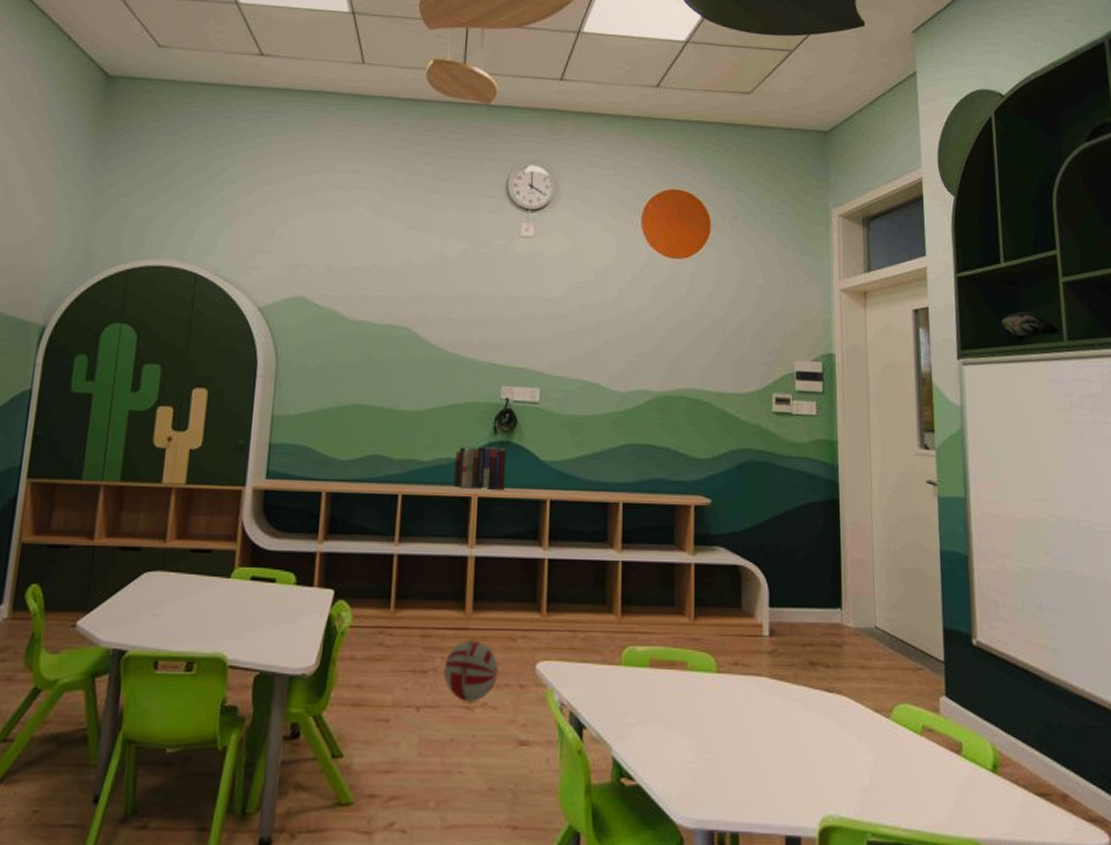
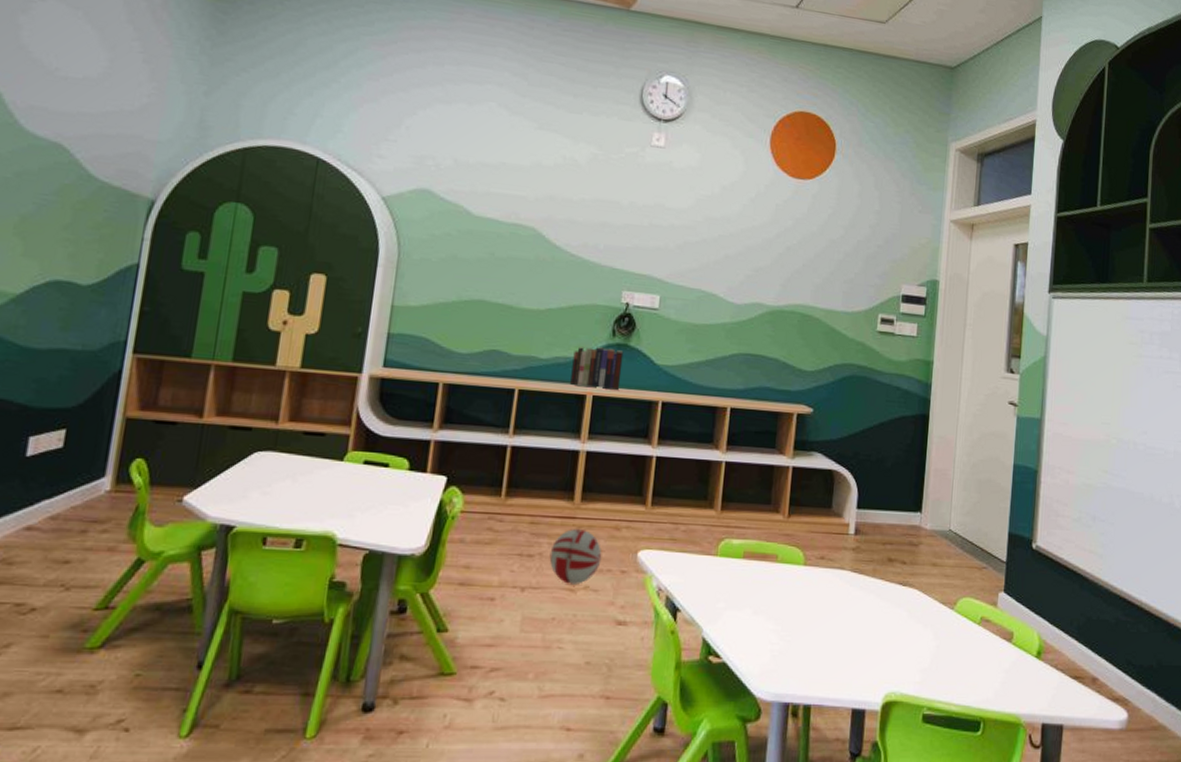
plush toy: present [1001,311,1061,340] -> none [1091,252,1142,279]

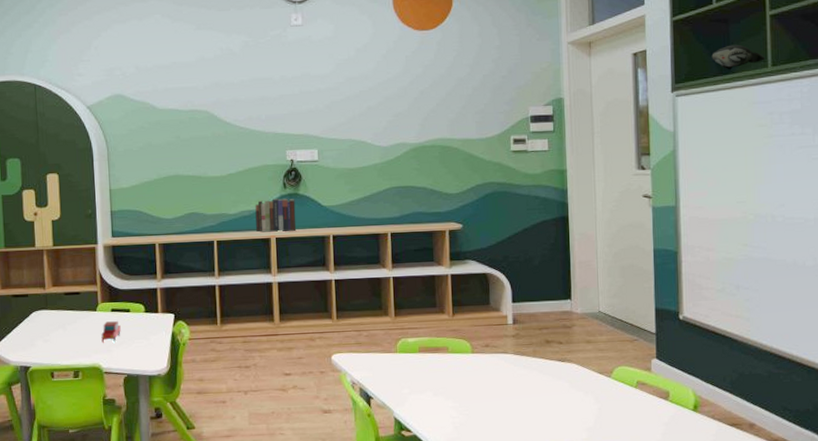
toy car: none [342,476,373,505] -> present [101,321,121,343]
ball: present [549,528,602,584] -> none [262,342,304,386]
plush toy: none [1091,252,1142,279] -> present [711,44,766,70]

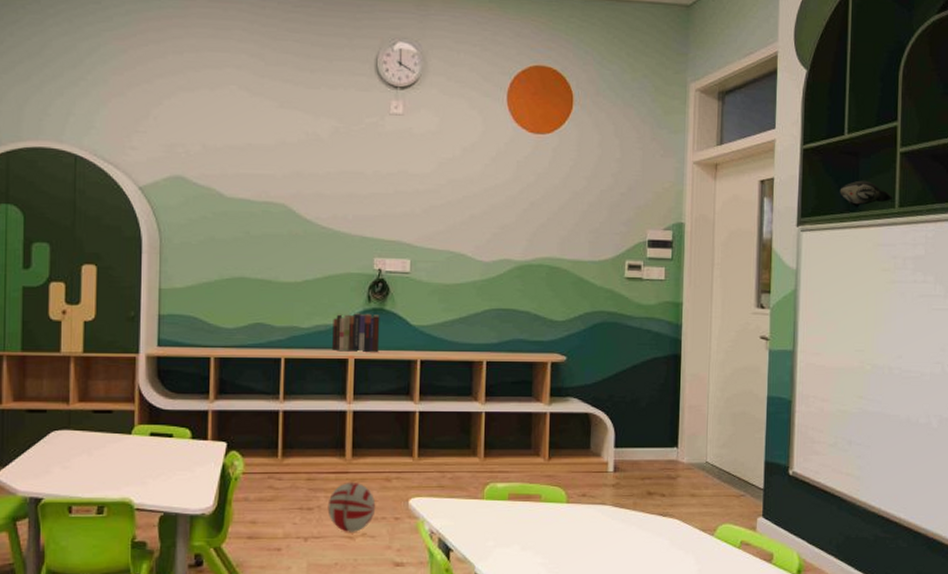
toy car: present [101,321,121,343] -> none [135,448,160,473]
ball: none [262,342,304,386] -> present [327,481,376,532]

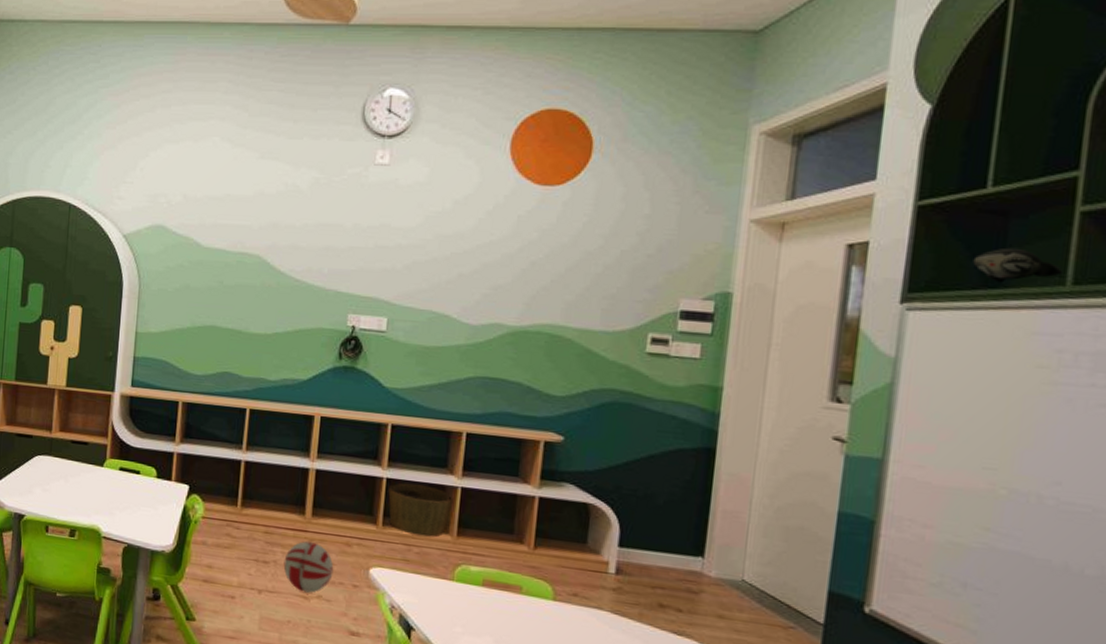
books: present [332,313,380,352] -> none [298,368,351,412]
basket: none [420,414,479,462] -> present [387,483,454,538]

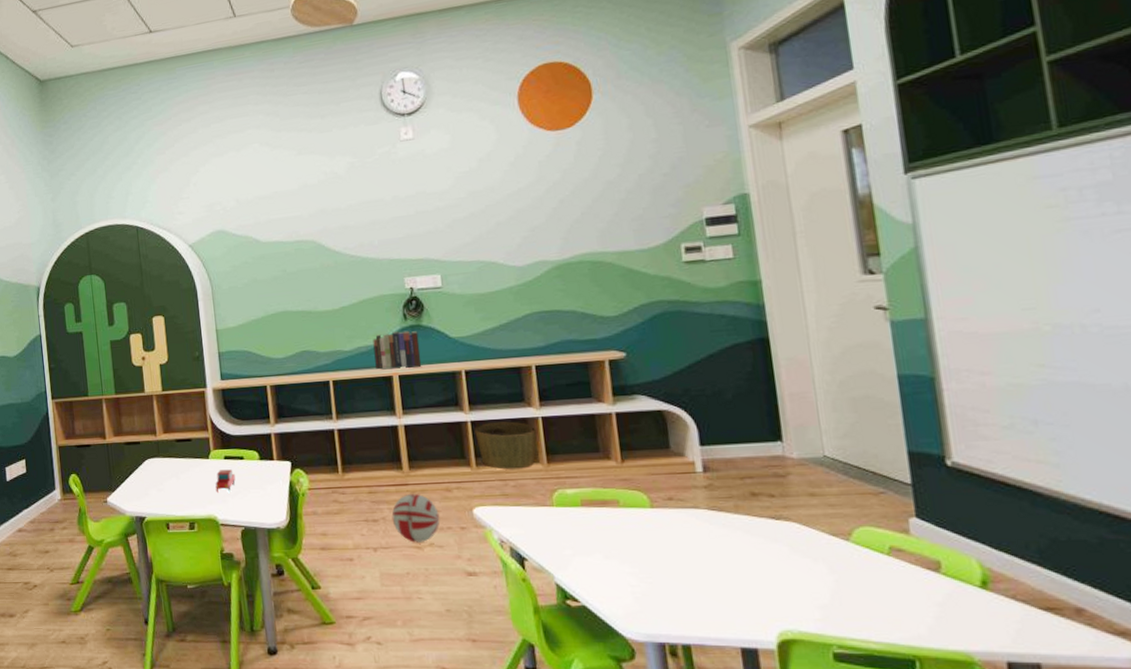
toy car: none [104,480,128,506] -> present [215,469,236,493]
books: none [298,368,351,412] -> present [373,330,422,370]
plush toy: present [972,247,1064,283] -> none [961,104,1047,139]

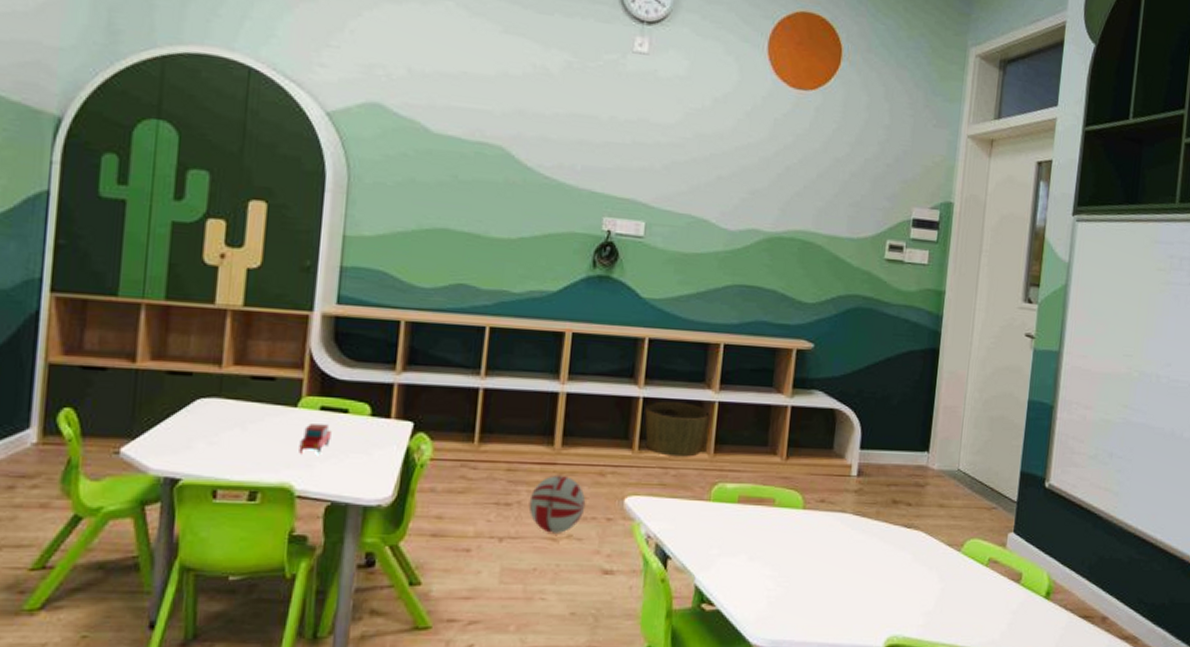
books: present [373,330,422,370] -> none [547,278,606,326]

